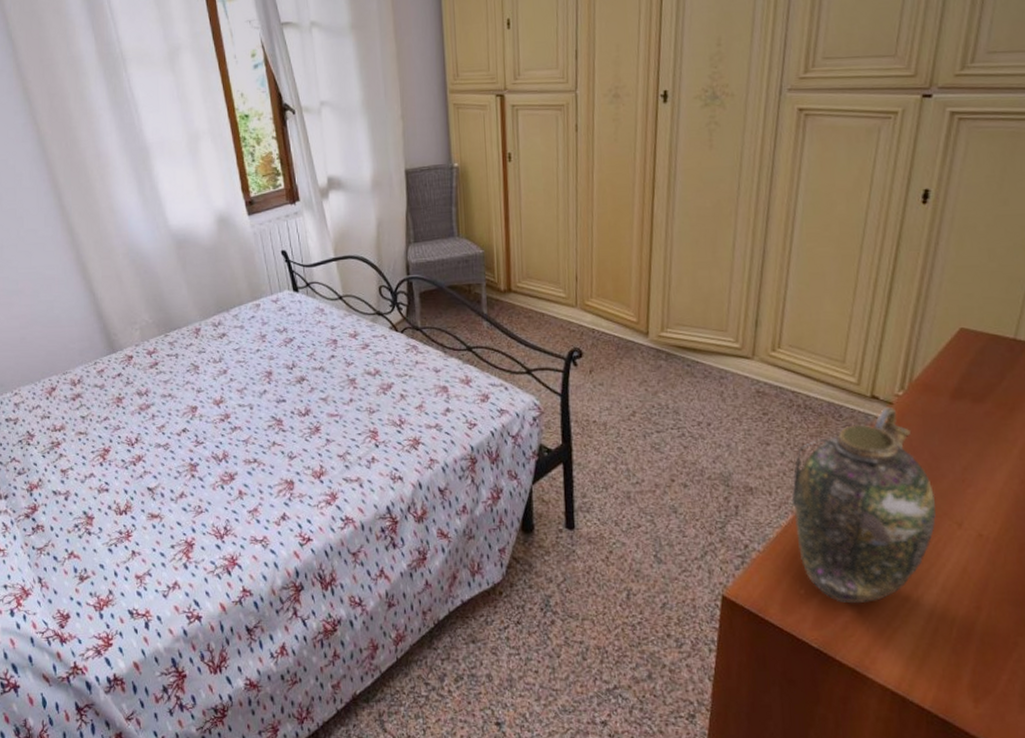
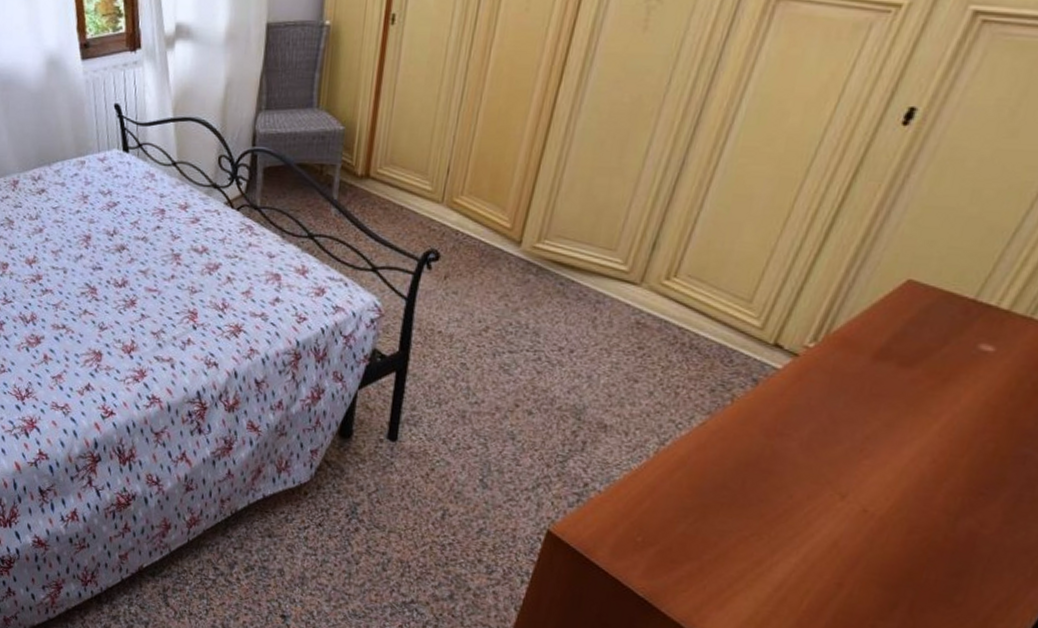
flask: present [791,407,936,603] -> none [645,359,822,561]

